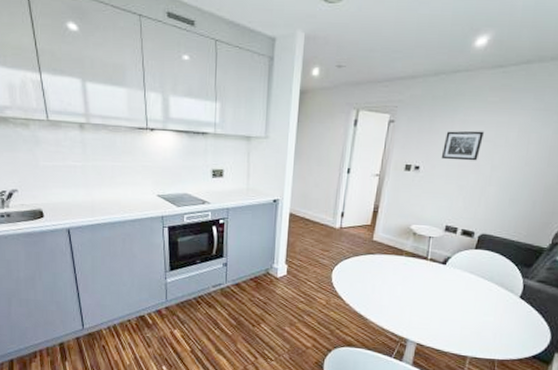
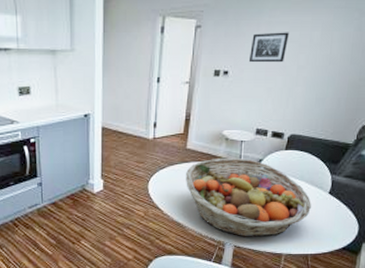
fruit basket: none [370,252,501,337] -> present [185,157,311,237]

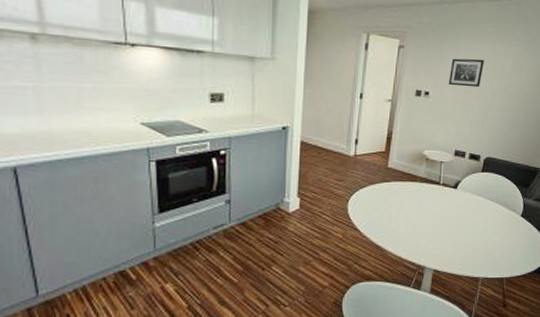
fruit basket: present [185,157,311,237] -> none [385,178,506,261]

